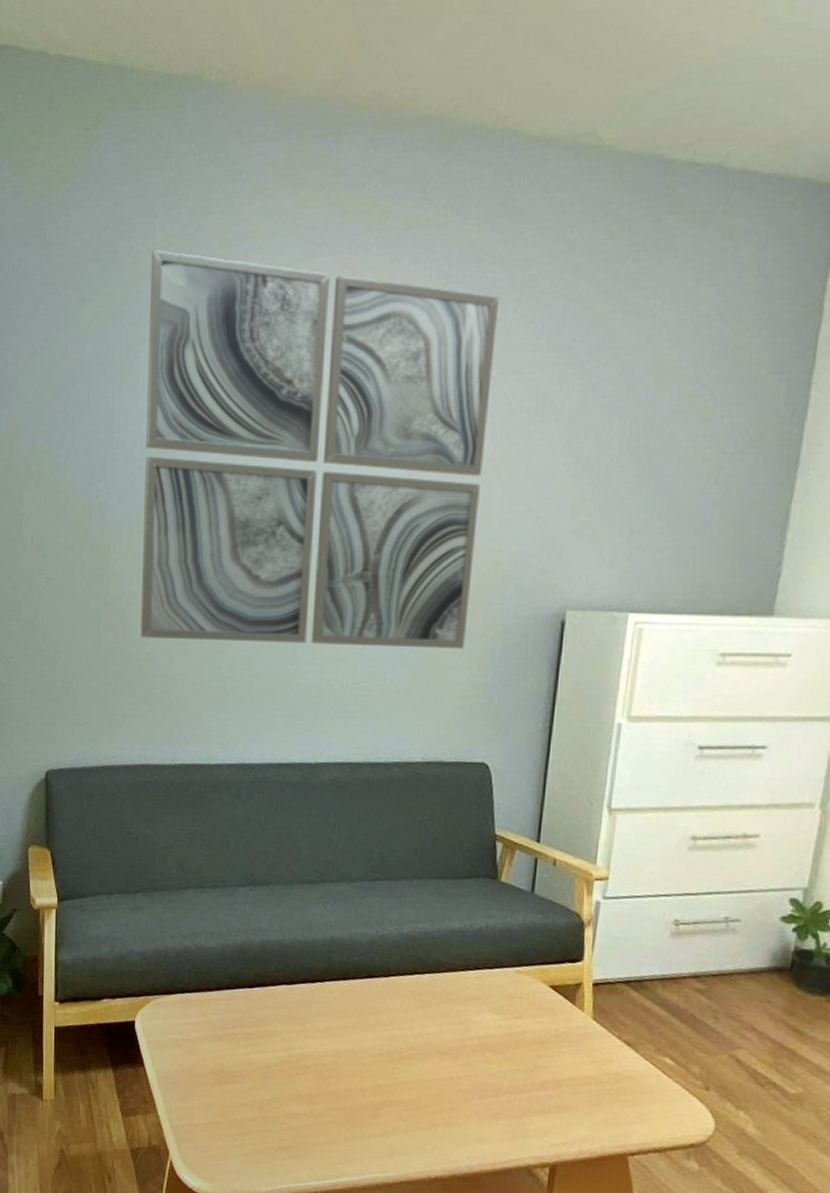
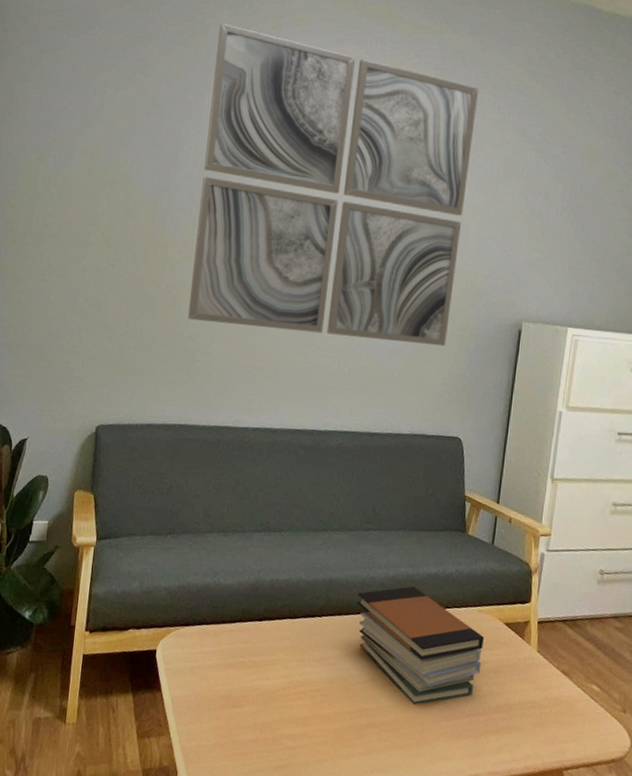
book stack: none [365,944,524,1081] -> present [357,586,484,705]

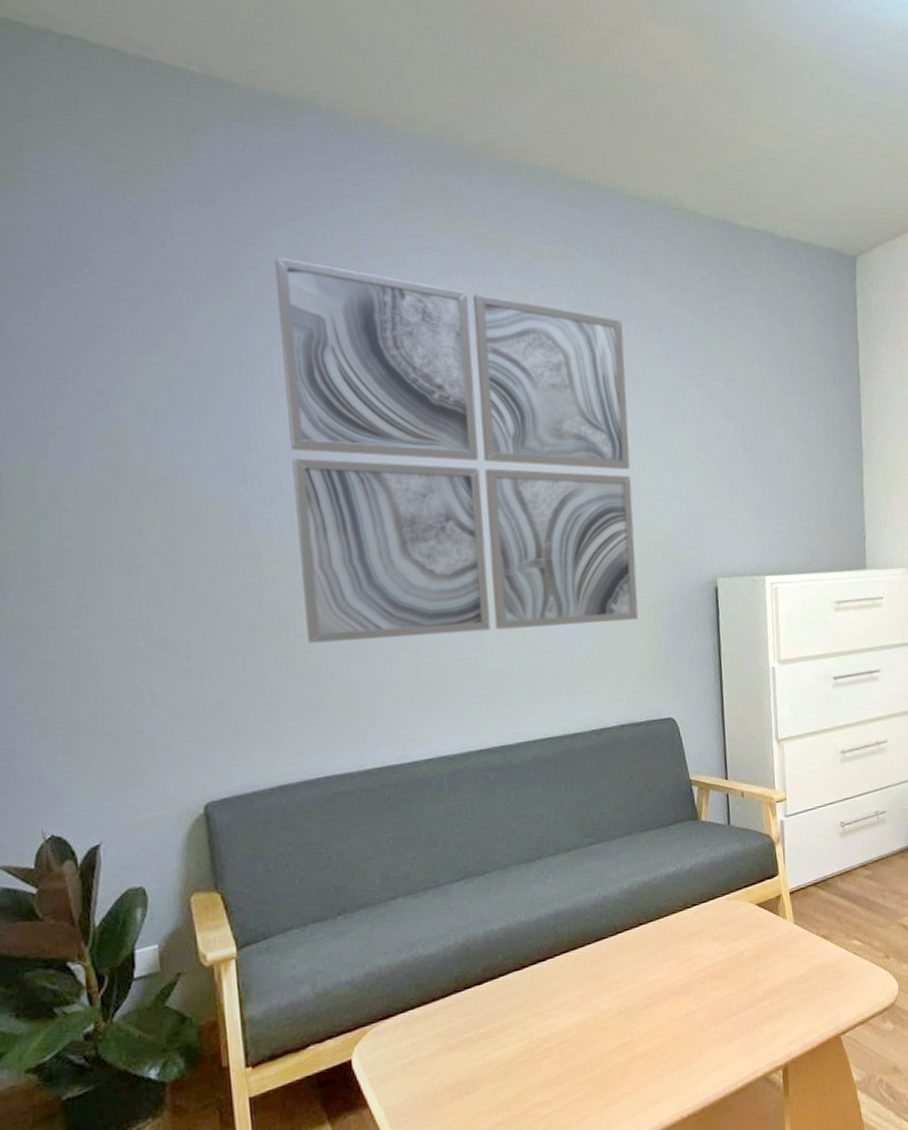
book stack: present [357,586,484,705] -> none [591,893,741,1021]

